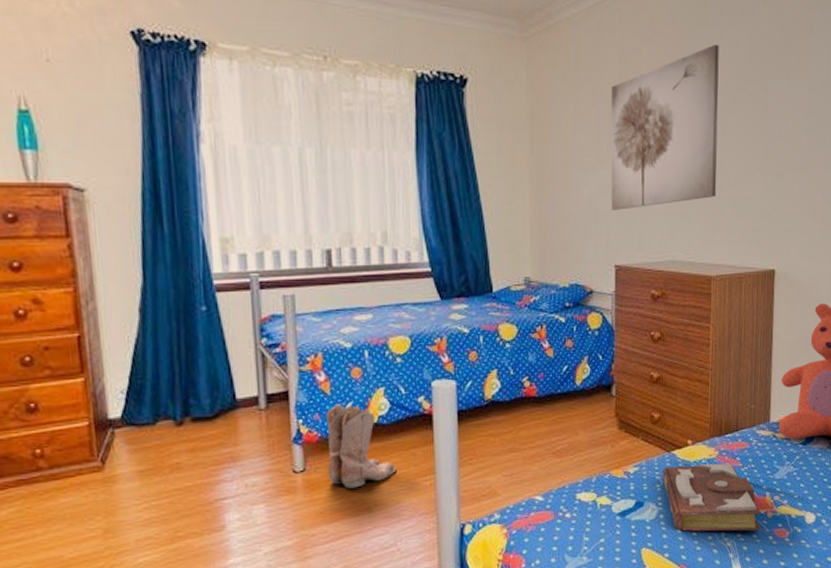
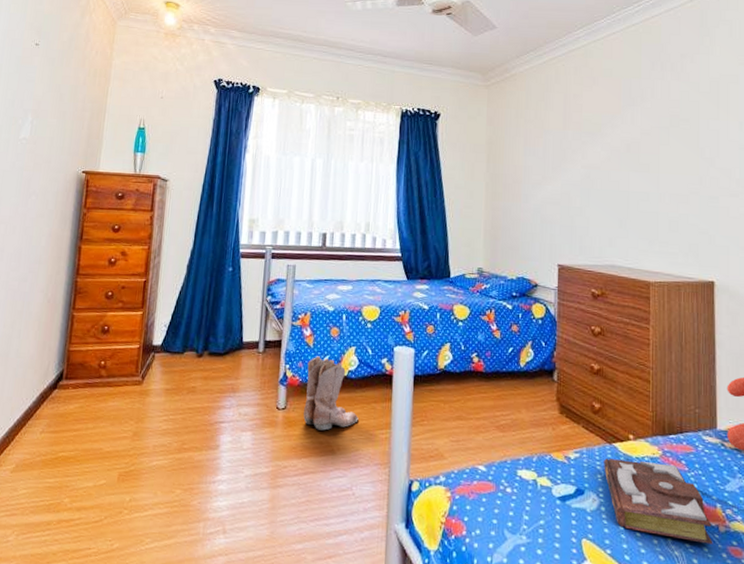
wall art: present [610,44,719,210] -> none [555,91,653,219]

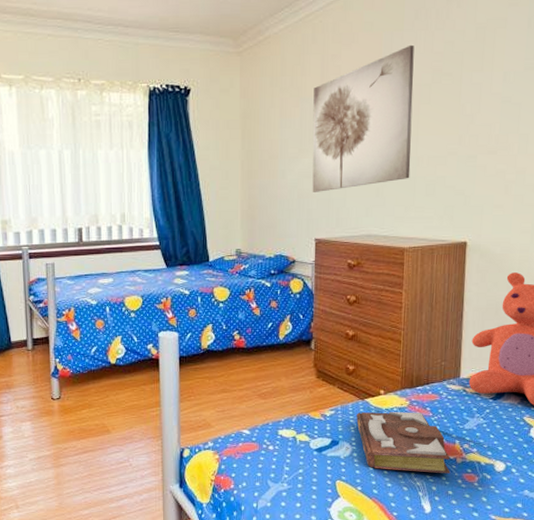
boots: present [303,356,359,431] -> none [76,348,130,414]
wall art: none [555,91,653,219] -> present [312,44,414,192]

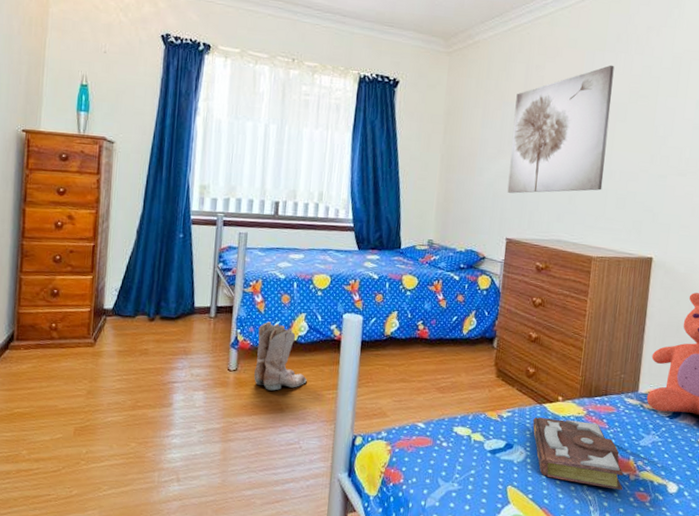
boots: none [76,348,130,414] -> present [254,321,307,391]

